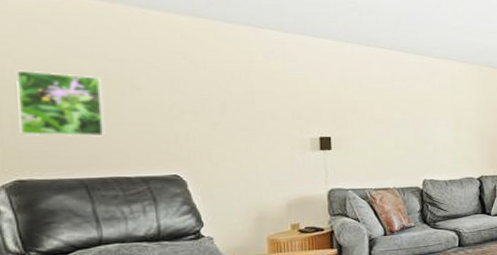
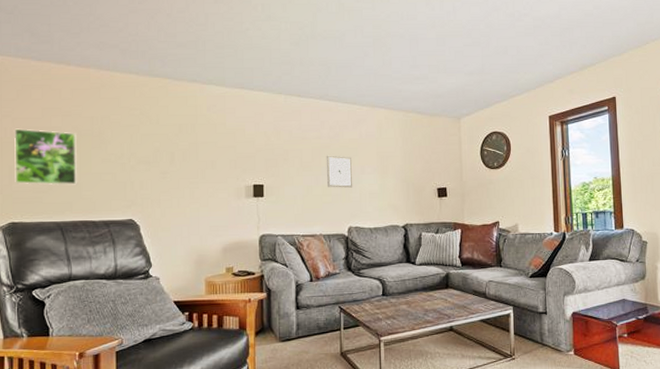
wall art: none [398,107,427,141] -> present [326,155,353,188]

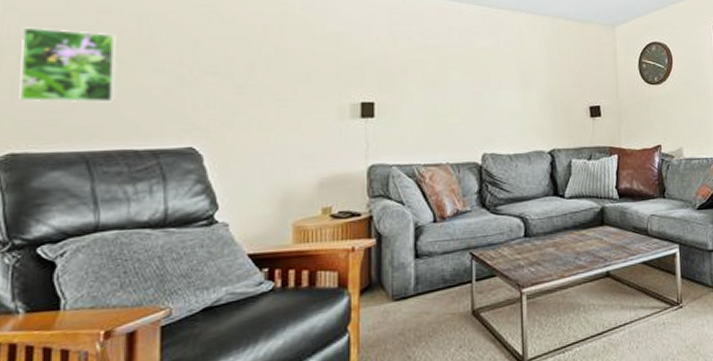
wall art: present [326,155,353,188] -> none [454,66,489,107]

